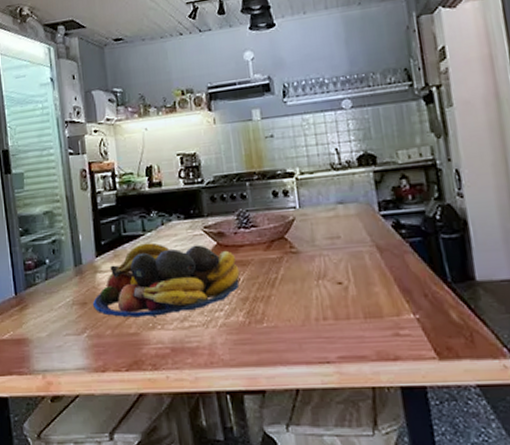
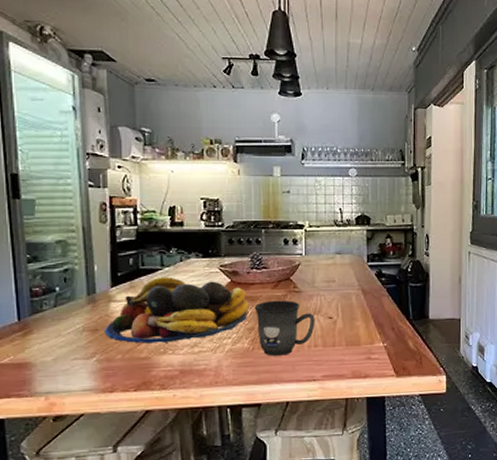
mug: none [246,263,321,332] -> present [254,300,315,356]

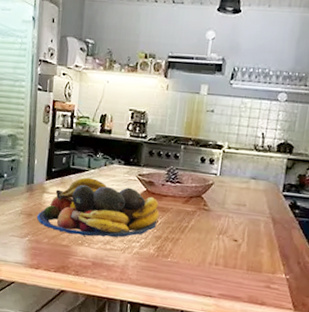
mug: present [254,300,315,356] -> none [164,214,220,268]

